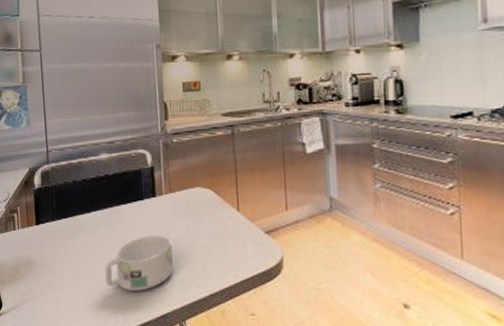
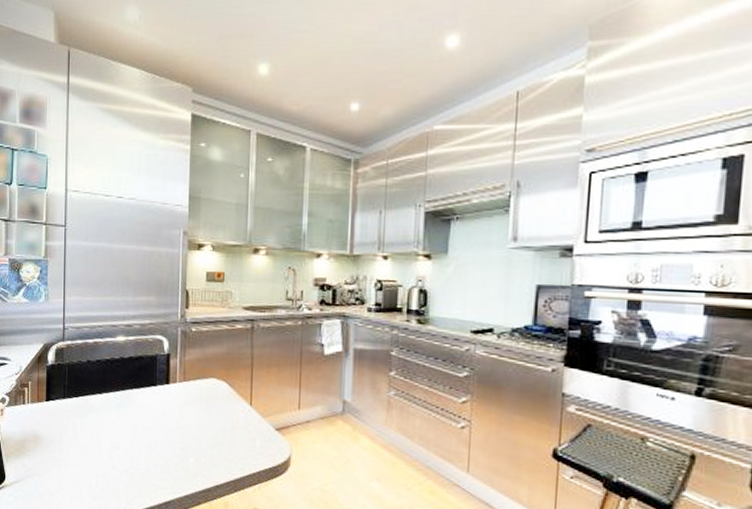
mug: present [105,235,174,291] -> none [111,422,182,476]

